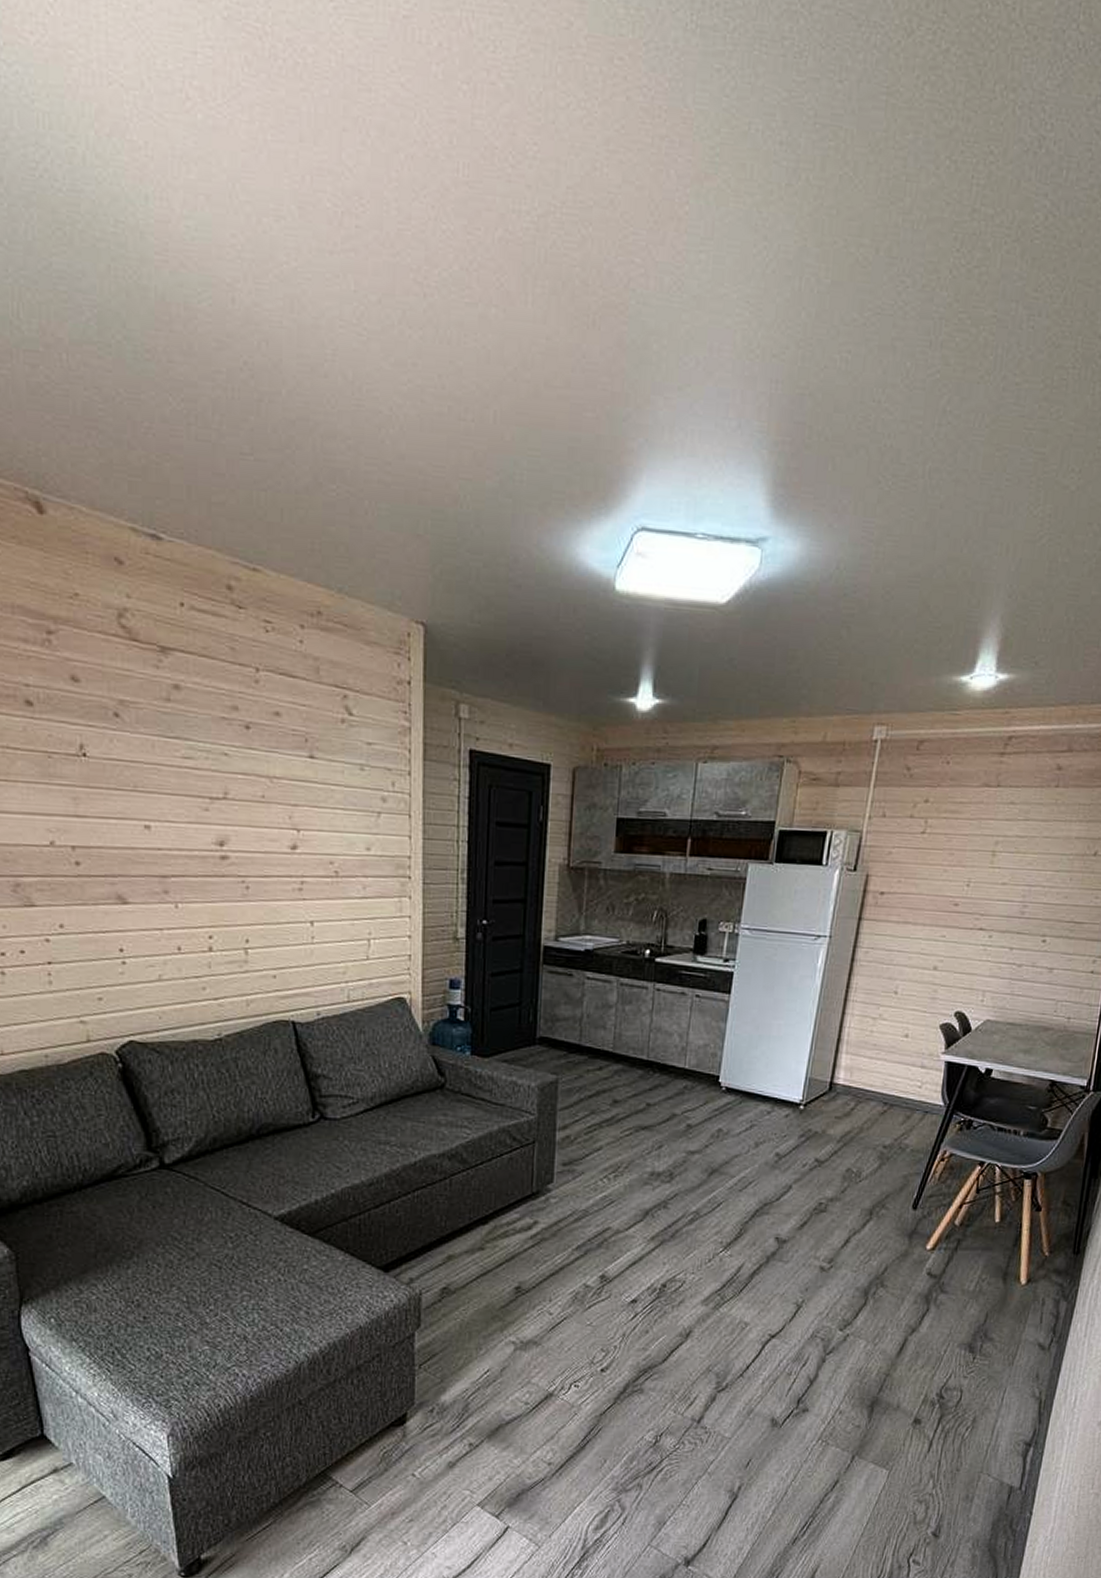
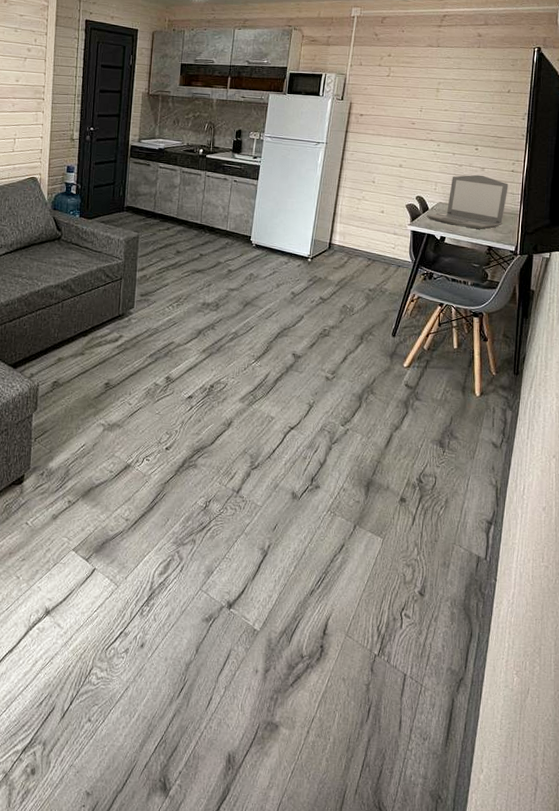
laptop: none [967,978,1085,1057] -> present [426,174,509,229]

